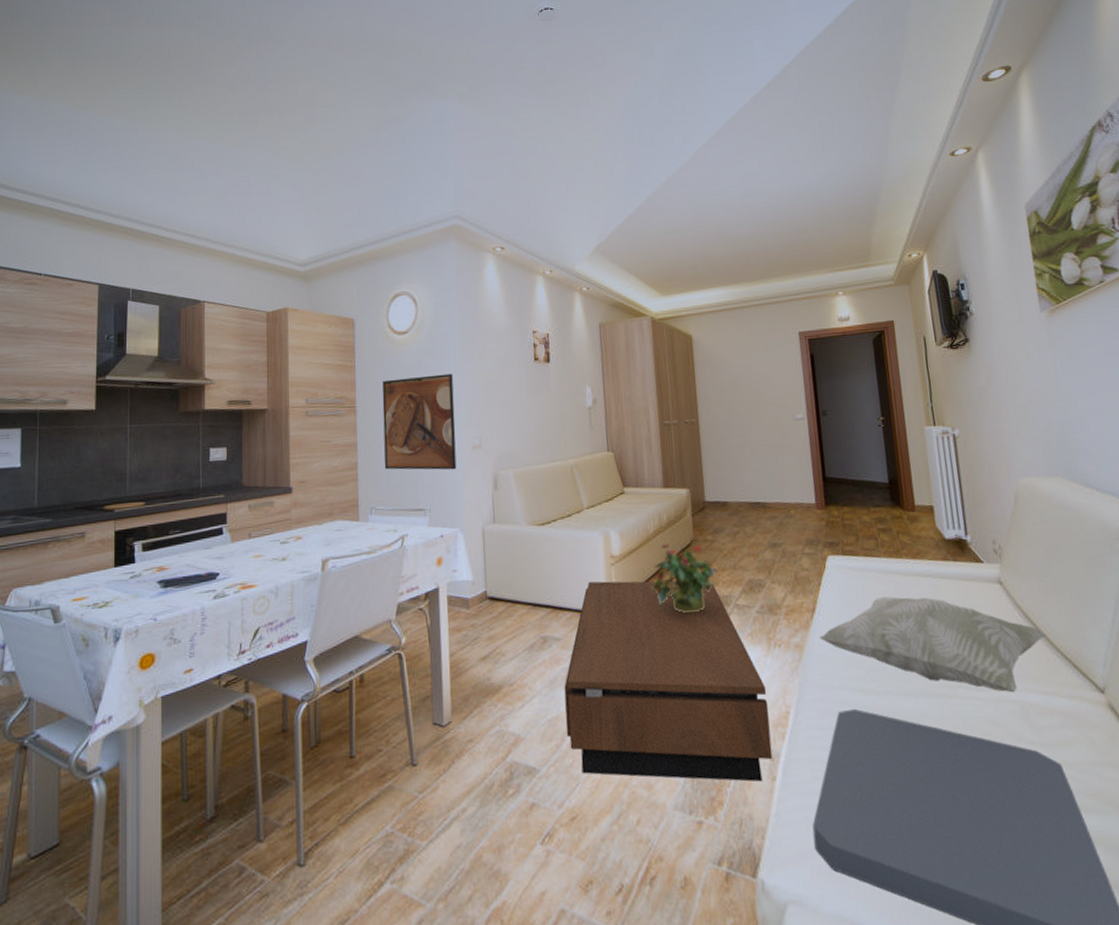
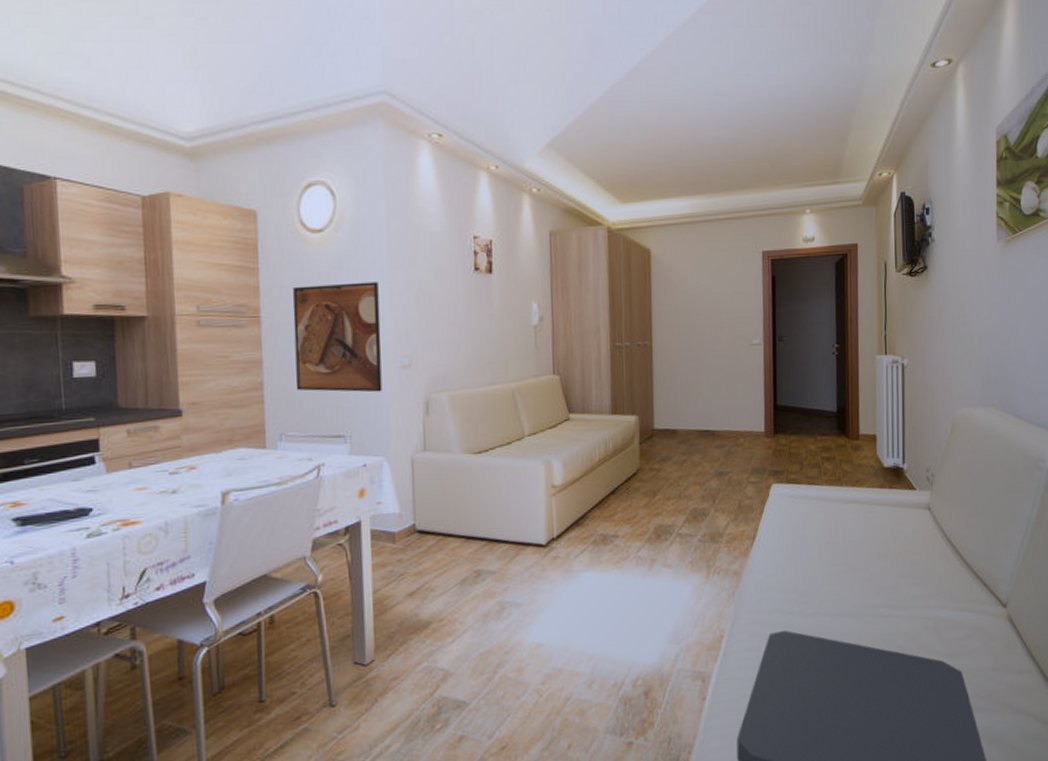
coffee table: present [564,581,773,782] -> none [497,511,704,705]
potted plant: present [651,544,719,614] -> none [593,473,663,544]
decorative pillow: present [819,596,1047,693] -> none [757,523,964,610]

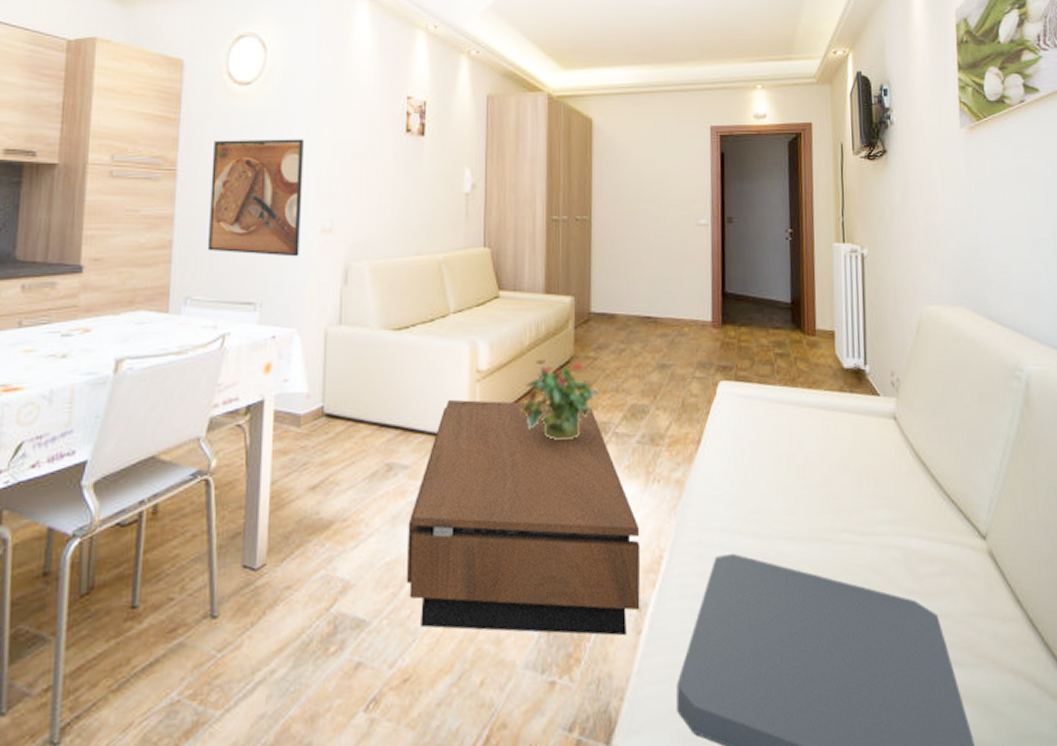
coffee table: none [497,511,704,705] -> present [406,399,641,636]
potted plant: none [593,473,663,544] -> present [521,359,599,441]

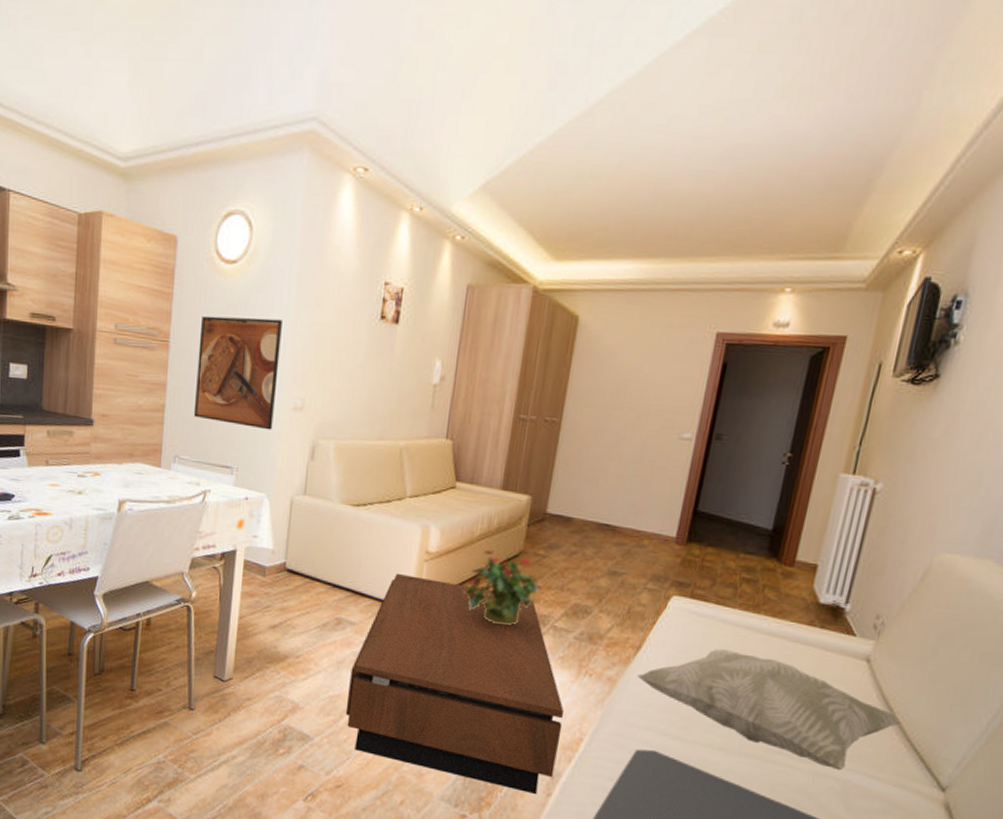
decorative pillow: none [702,429,936,538] -> present [637,649,902,771]

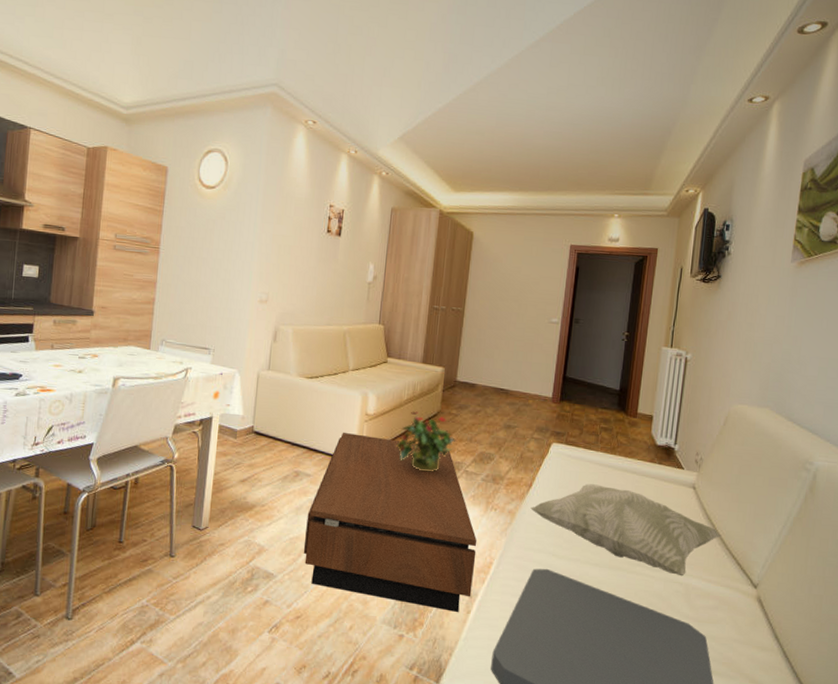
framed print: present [193,315,282,430] -> none [178,228,251,319]

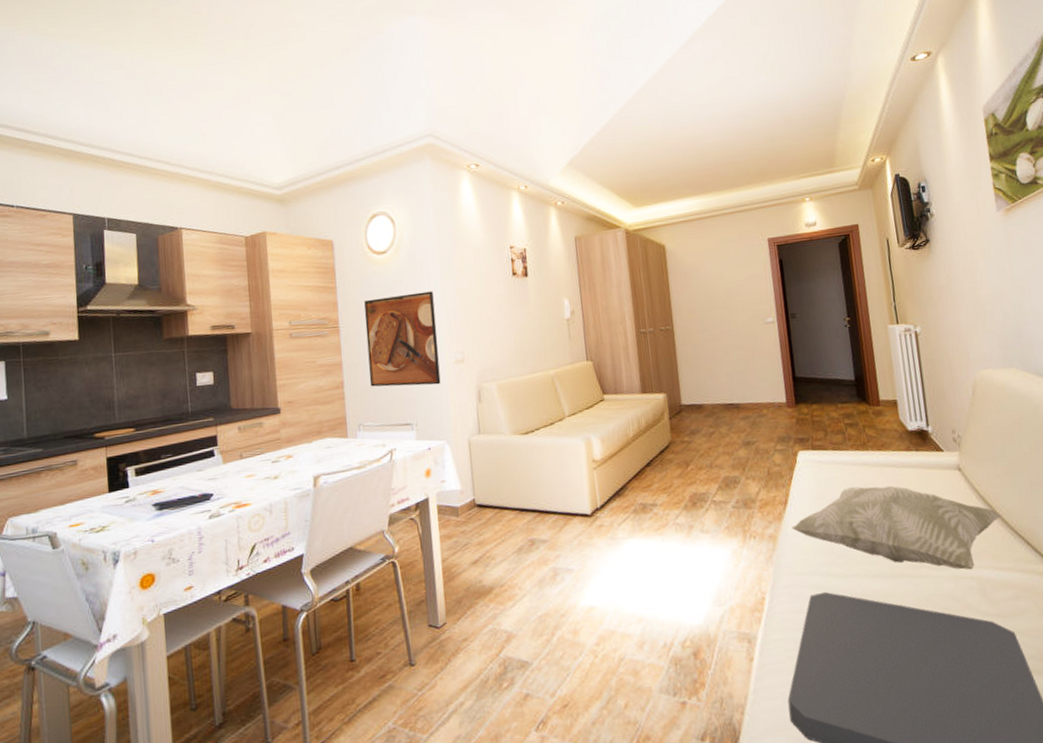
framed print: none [178,228,251,319] -> present [364,291,441,387]
coffee table: present [303,432,477,613] -> none [552,482,750,665]
potted plant: present [396,411,457,472] -> none [632,446,696,511]

